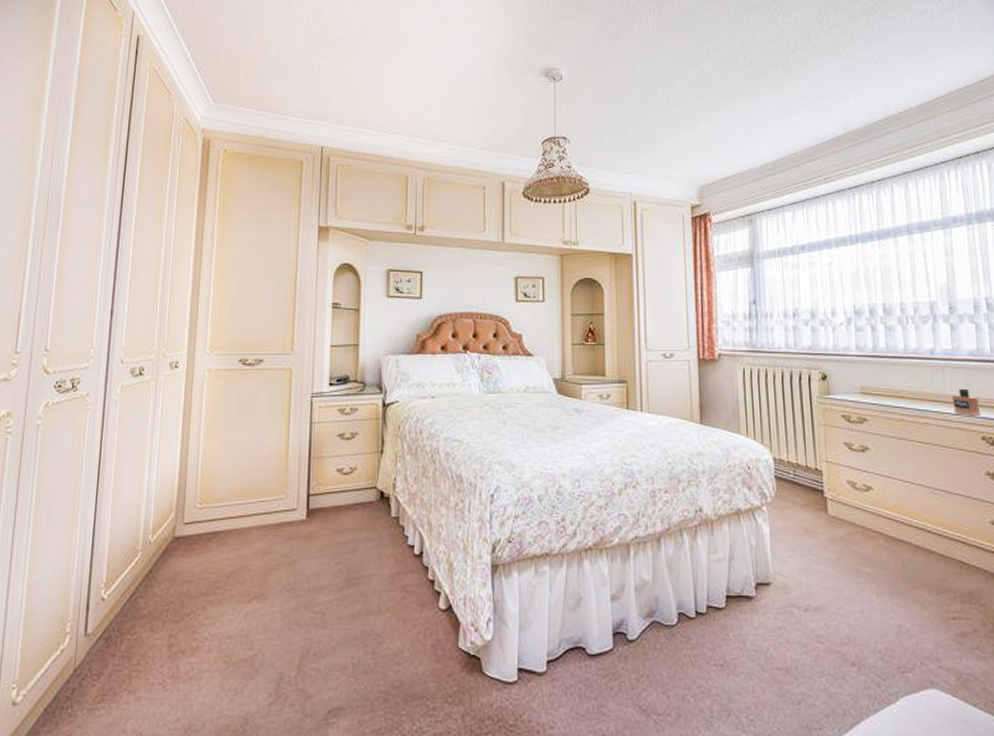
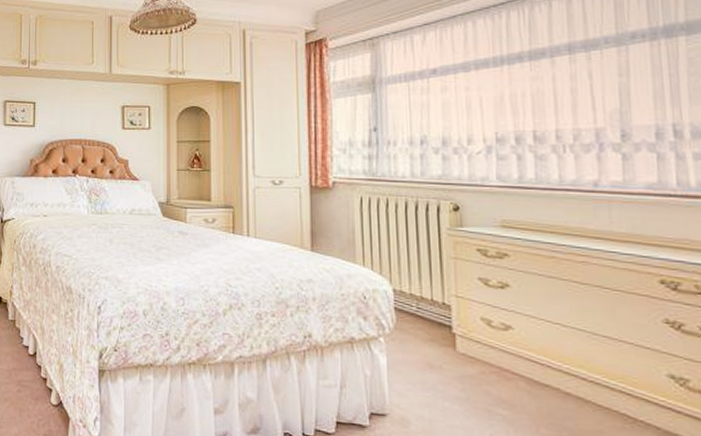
perfume: present [952,388,980,417] -> none [622,225,659,258]

